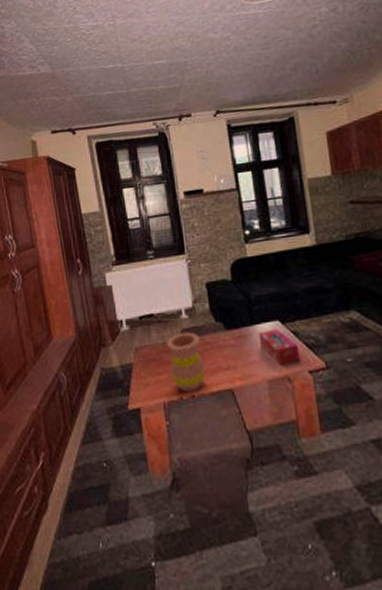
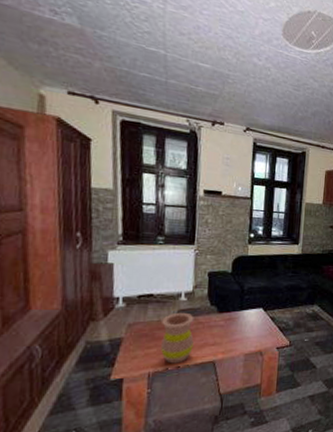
tissue box: present [258,328,301,364] -> none [243,314,274,342]

